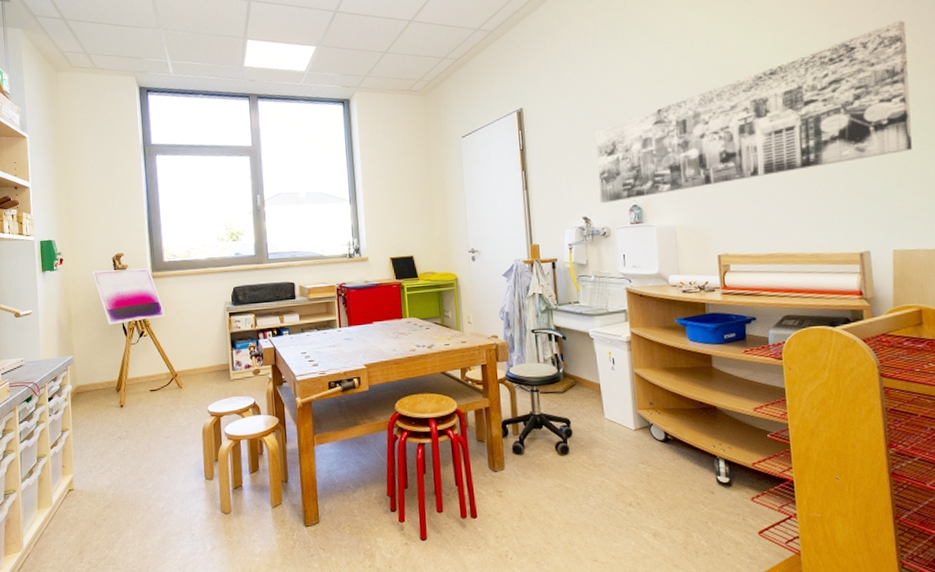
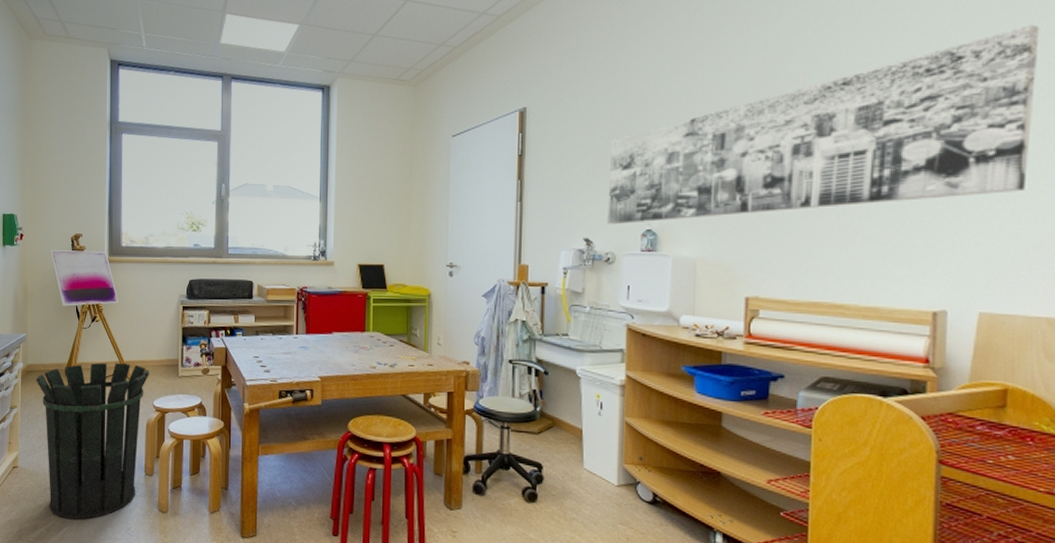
waste bin: none [86,374,202,535] -> present [36,362,150,520]

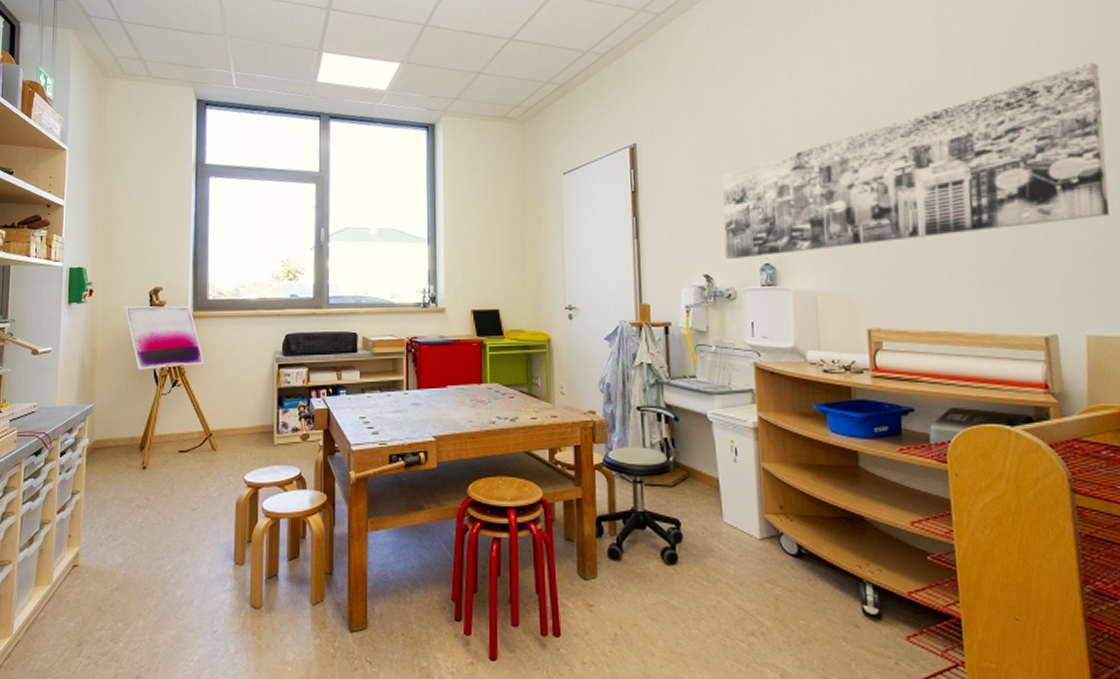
waste bin: present [36,362,150,520] -> none [104,433,241,626]

